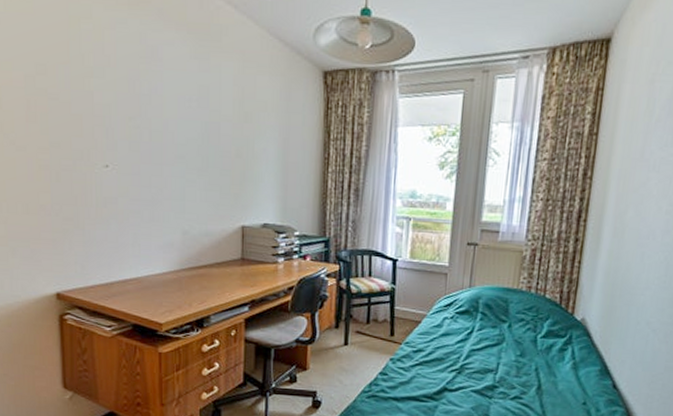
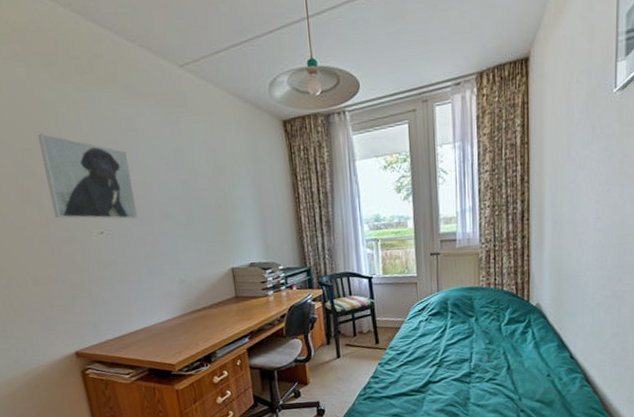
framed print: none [56,49,149,156] -> present [38,133,138,220]

